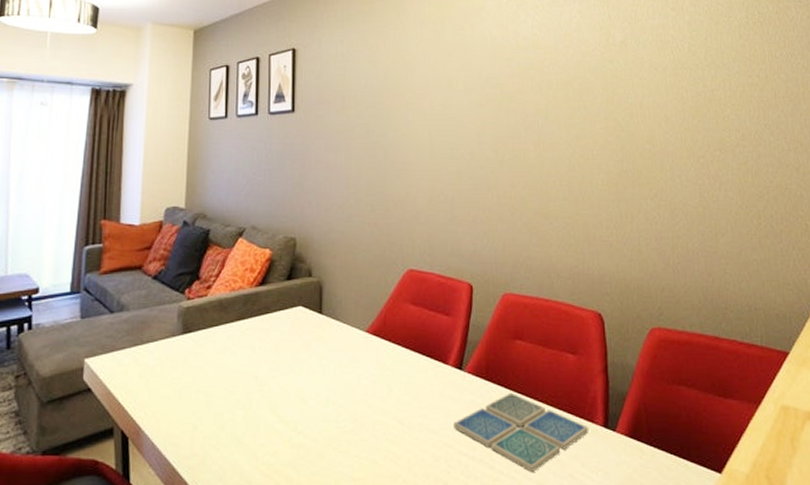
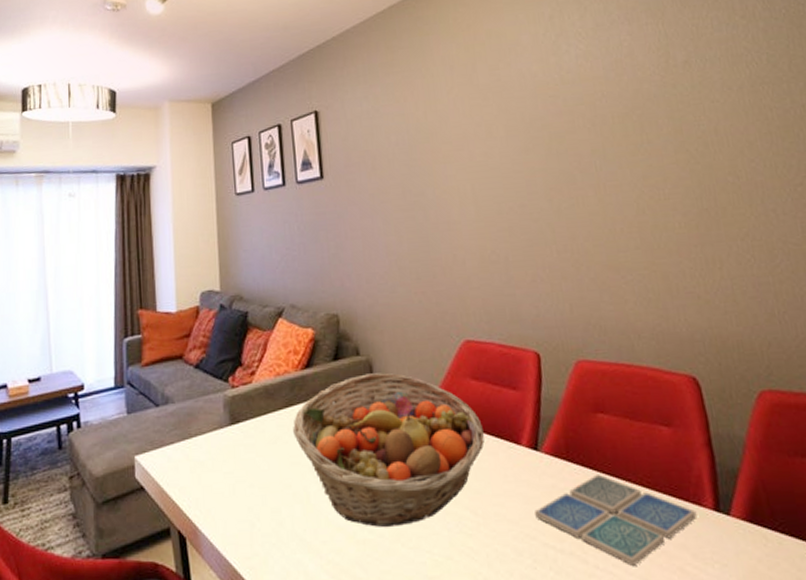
fruit basket: none [242,294,416,433] -> present [293,373,485,527]

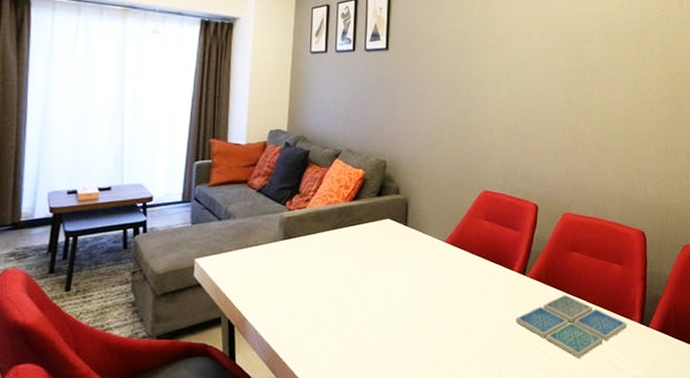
fruit basket: present [293,373,485,527] -> none [336,209,487,324]

